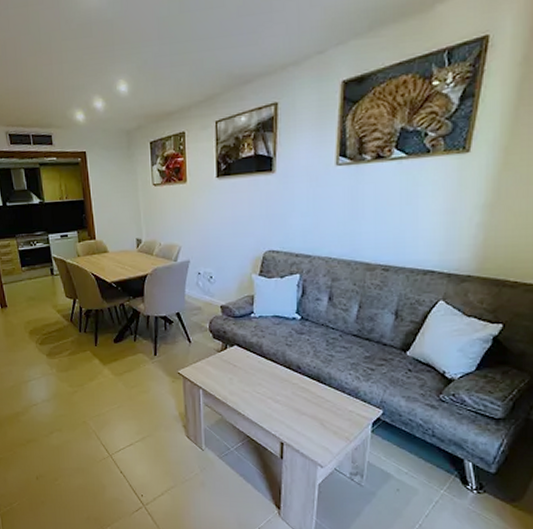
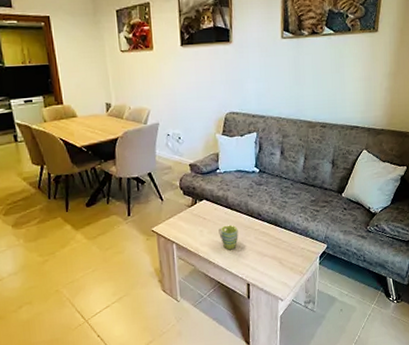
mug: none [250,375,273,403] -> present [218,224,239,250]

